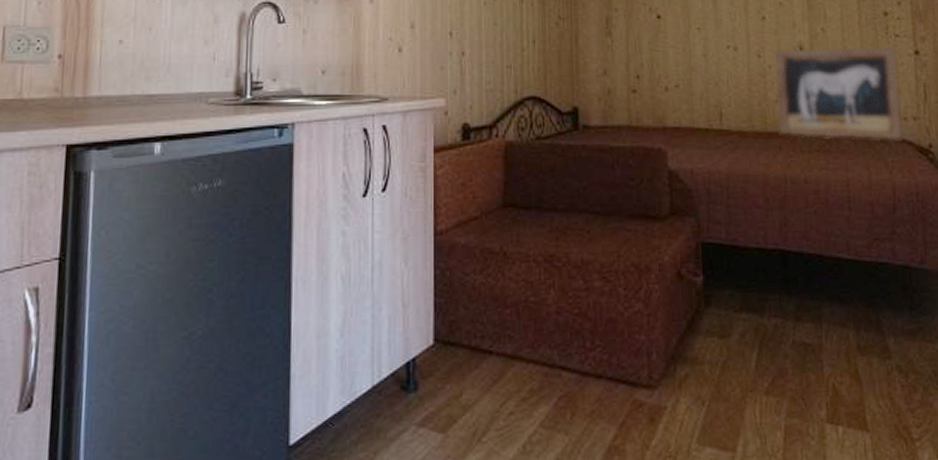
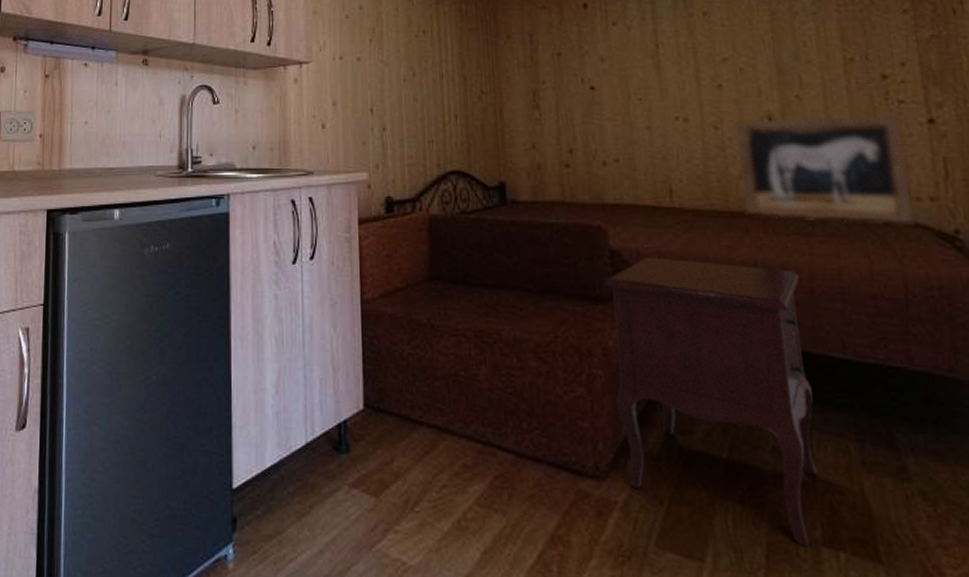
nightstand: none [662,176,825,425] -> present [604,257,817,546]

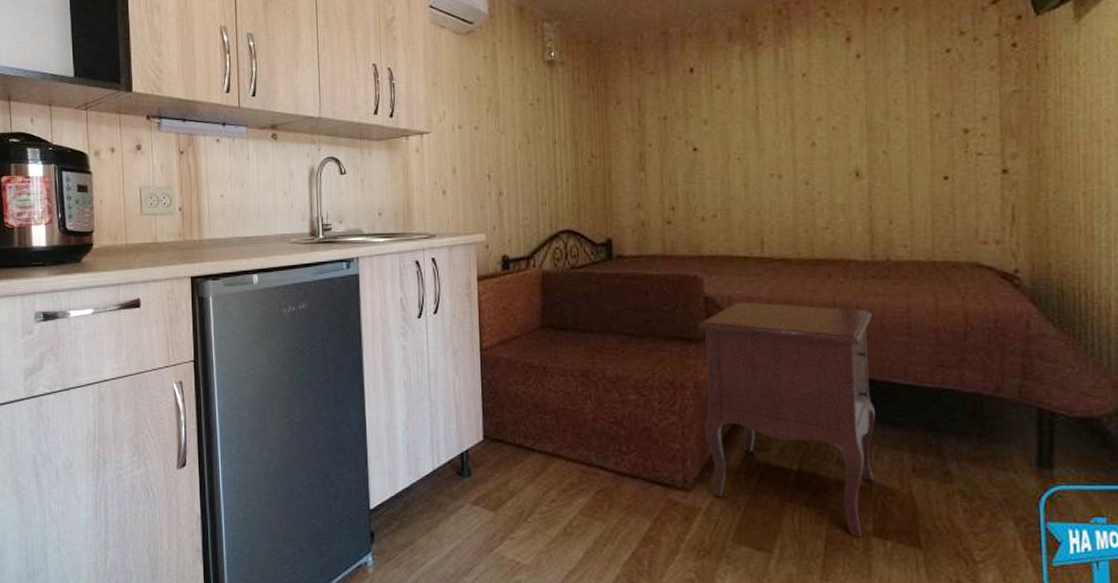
wall art: present [736,114,916,225] -> none [826,166,981,266]

